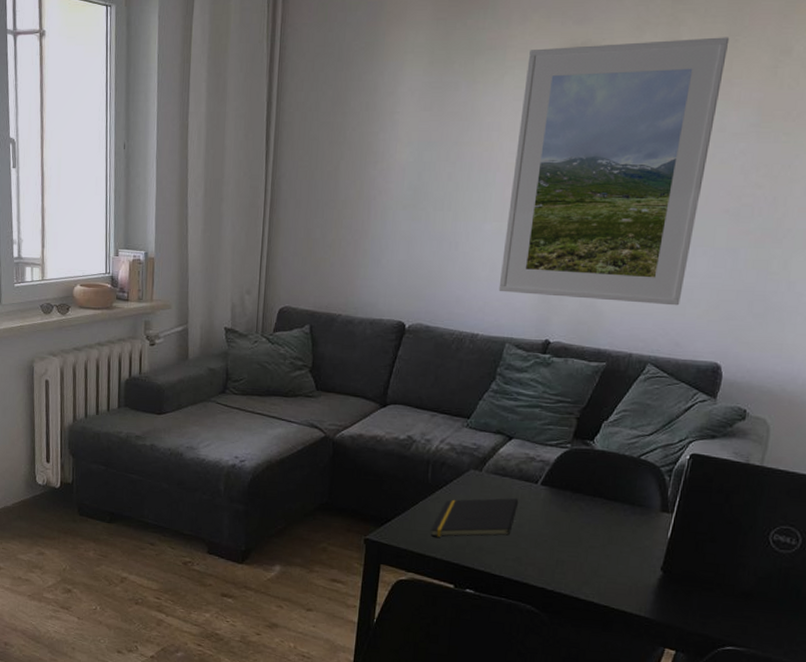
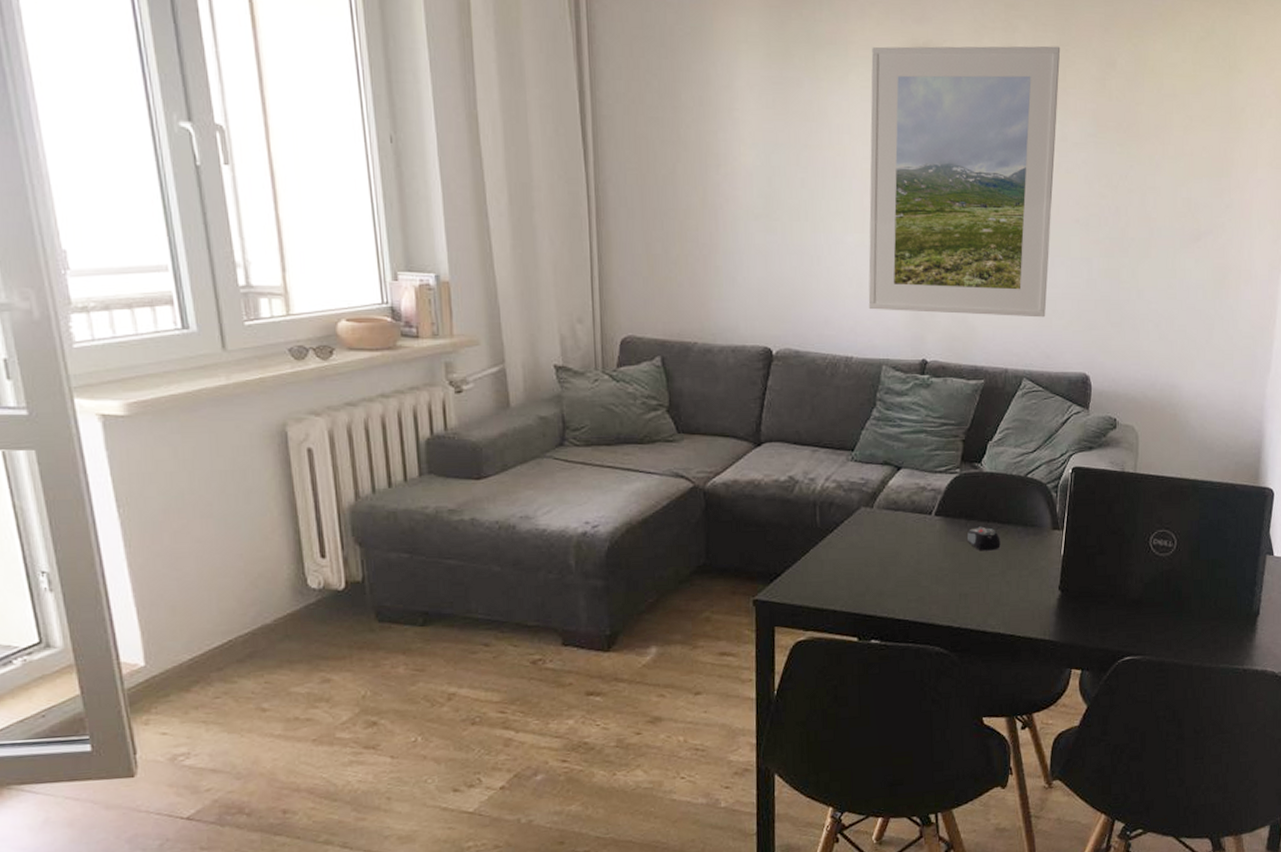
notepad: present [430,497,519,537] -> none [825,532,915,587]
computer mouse: none [571,500,605,524] -> present [967,526,1001,551]

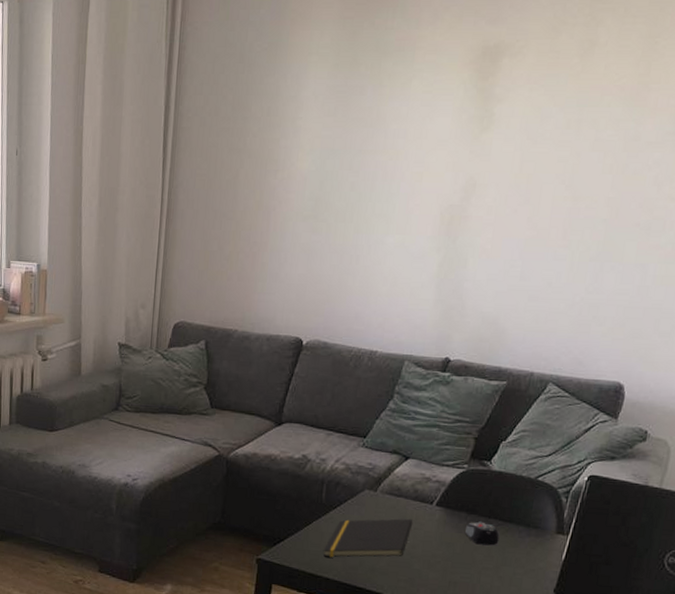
notepad: none [825,532,915,587] -> present [323,518,413,558]
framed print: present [868,46,1061,318] -> none [399,39,649,323]

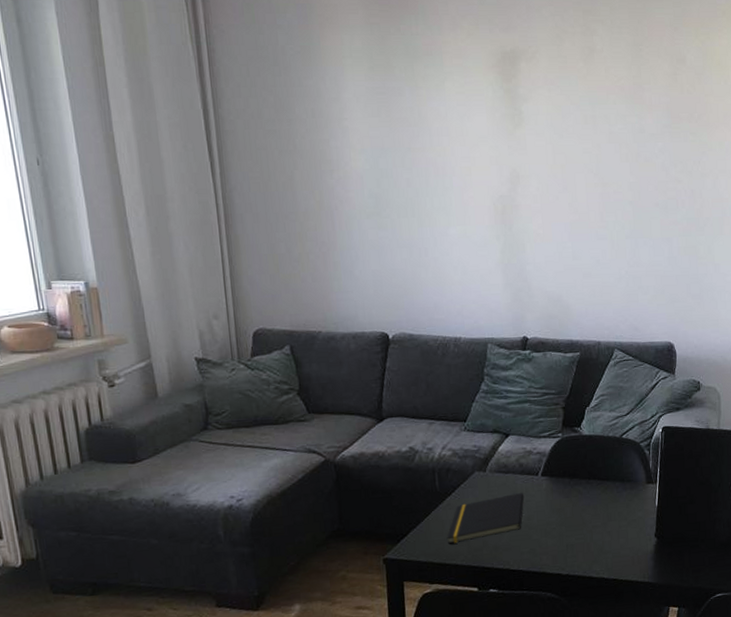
computer mouse: present [465,521,500,546] -> none [571,484,601,506]

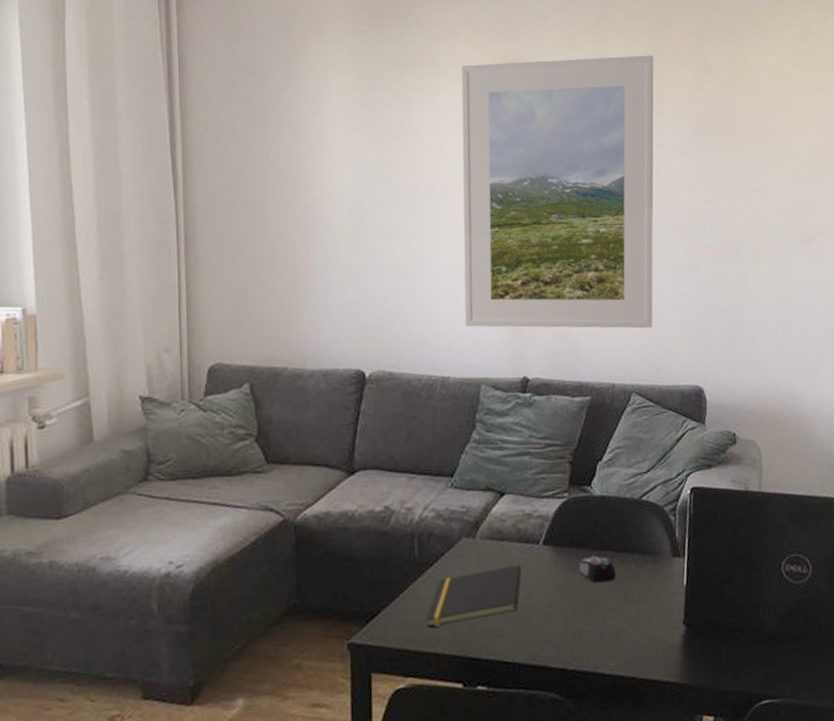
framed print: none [464,46,635,294] -> present [461,55,654,329]
computer mouse: none [571,484,601,506] -> present [579,555,616,583]

